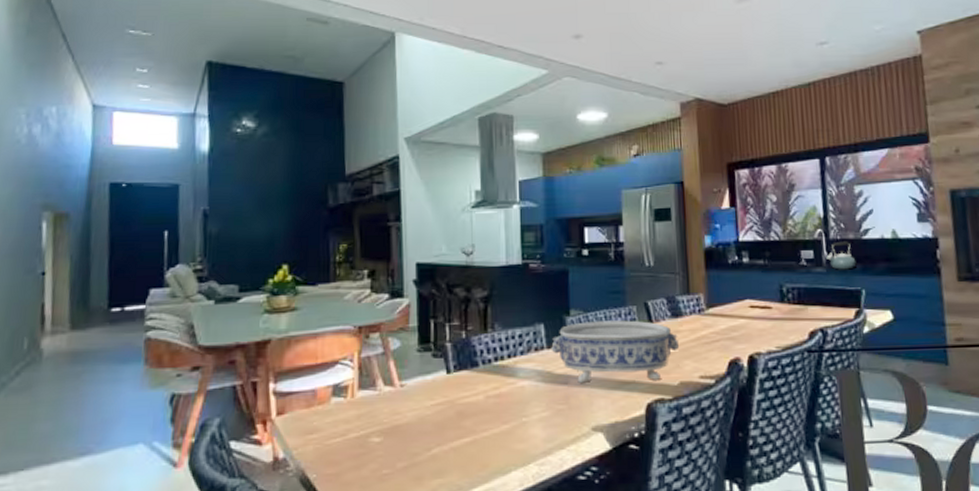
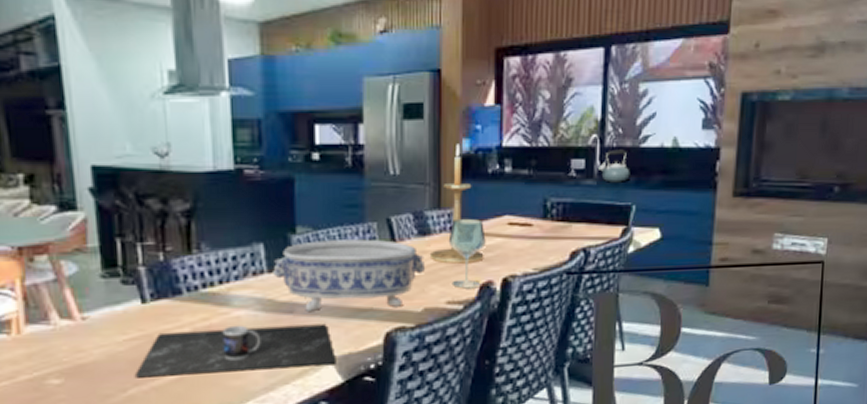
place setting: none [437,394,605,439] -> present [134,323,336,378]
candlestick: none [682,240,730,342] -> present [429,144,484,264]
wine glass: none [698,302,731,365] -> present [448,218,486,289]

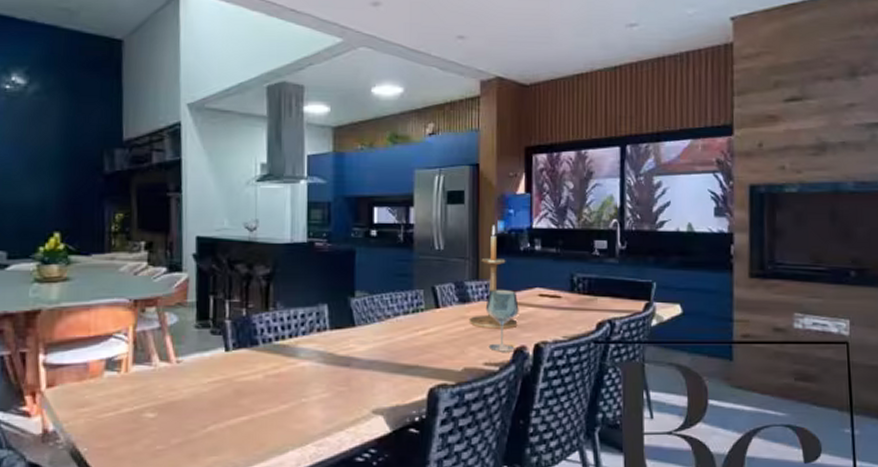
place setting: present [134,323,336,378] -> none [214,374,385,417]
decorative bowl: present [273,239,426,311] -> none [334,304,466,365]
kettle: present [598,149,630,183] -> none [620,232,650,262]

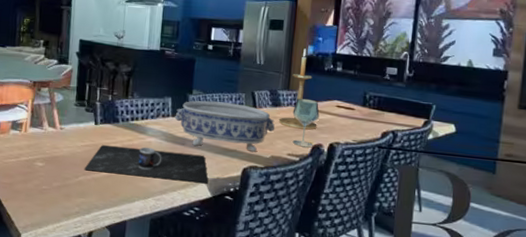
place setting: none [214,374,385,417] -> present [84,144,208,184]
decorative bowl: none [334,304,466,365] -> present [175,100,275,152]

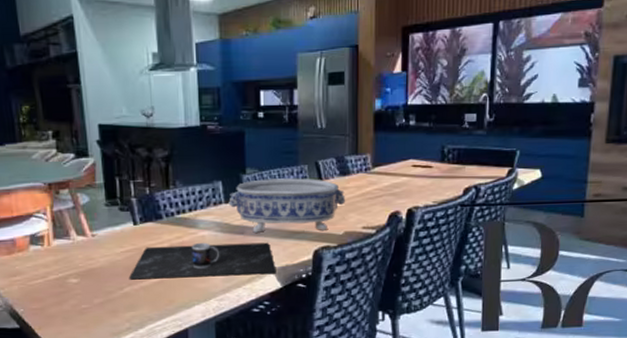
candlestick: present [278,48,317,130] -> none [349,103,393,198]
wine glass: present [292,98,320,148] -> none [364,161,394,217]

